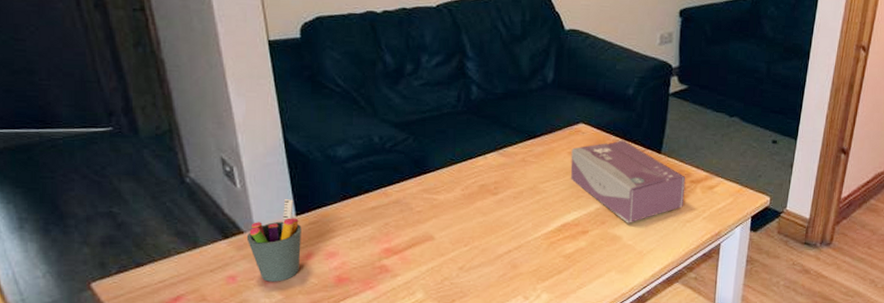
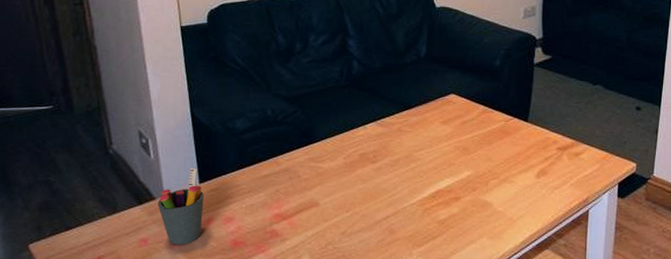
tissue box: present [570,140,686,223] -> none [443,109,552,190]

